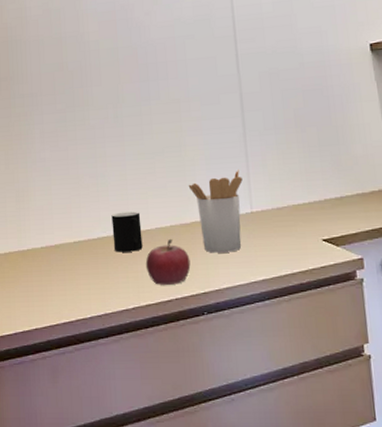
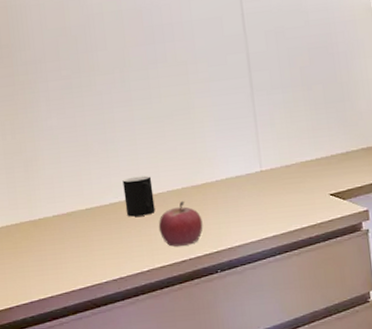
utensil holder: present [188,169,243,253] -> none [198,129,252,213]

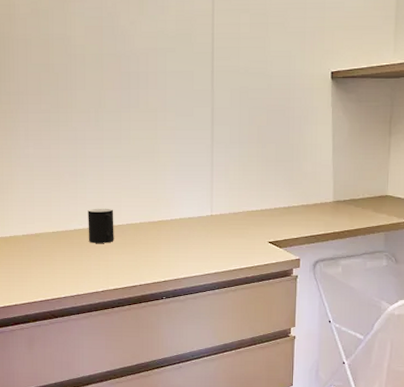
fruit: present [158,200,203,247] -> none [115,234,155,273]

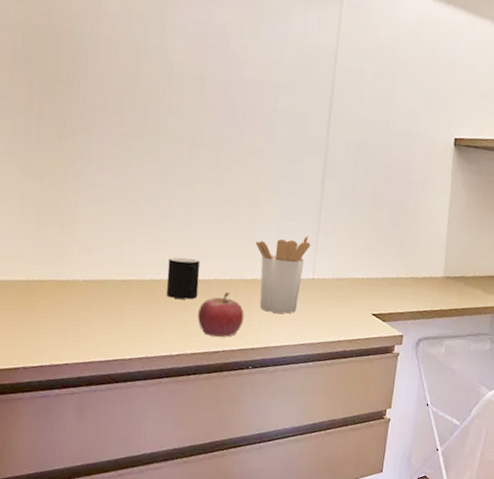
fruit: none [115,234,155,273] -> present [197,291,244,337]
utensil holder: none [158,177,206,248] -> present [255,235,311,314]

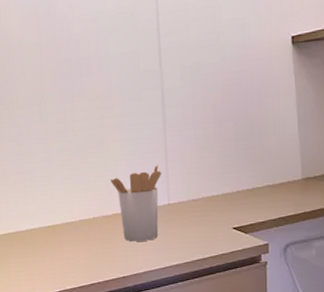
cup: present [166,256,201,300] -> none [38,205,68,243]
fruit: present [197,291,244,337] -> none [70,229,112,271]

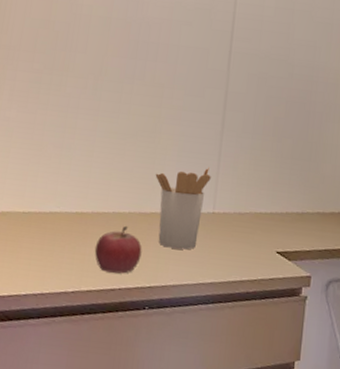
fruit: none [70,229,112,271] -> present [94,225,142,274]

